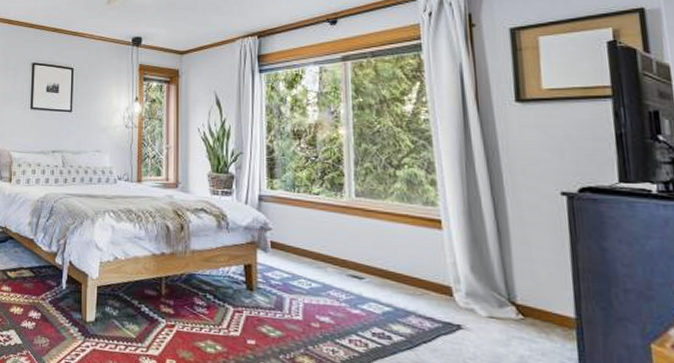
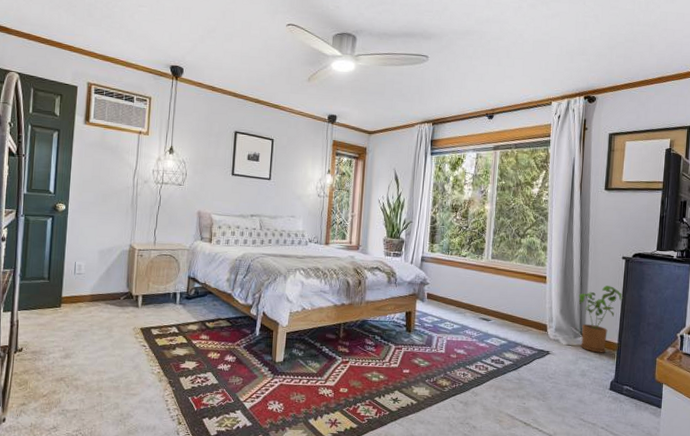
house plant: none [497,233,573,332] -> present [579,285,623,353]

